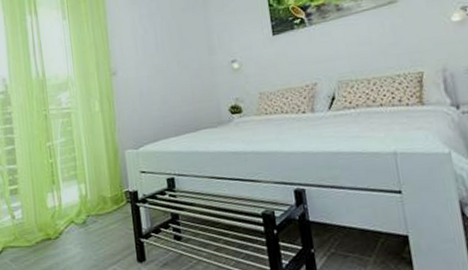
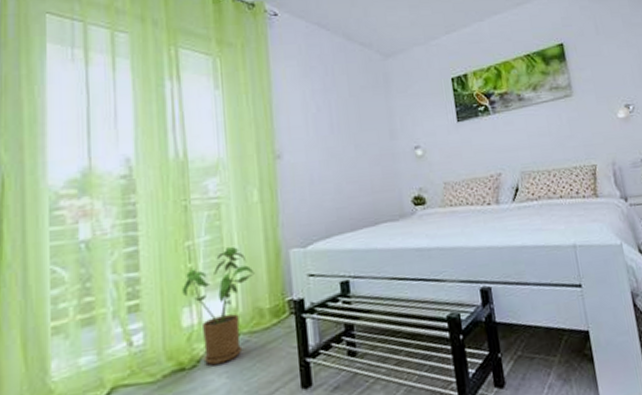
house plant: none [46,147,99,237] -> present [181,247,255,365]

